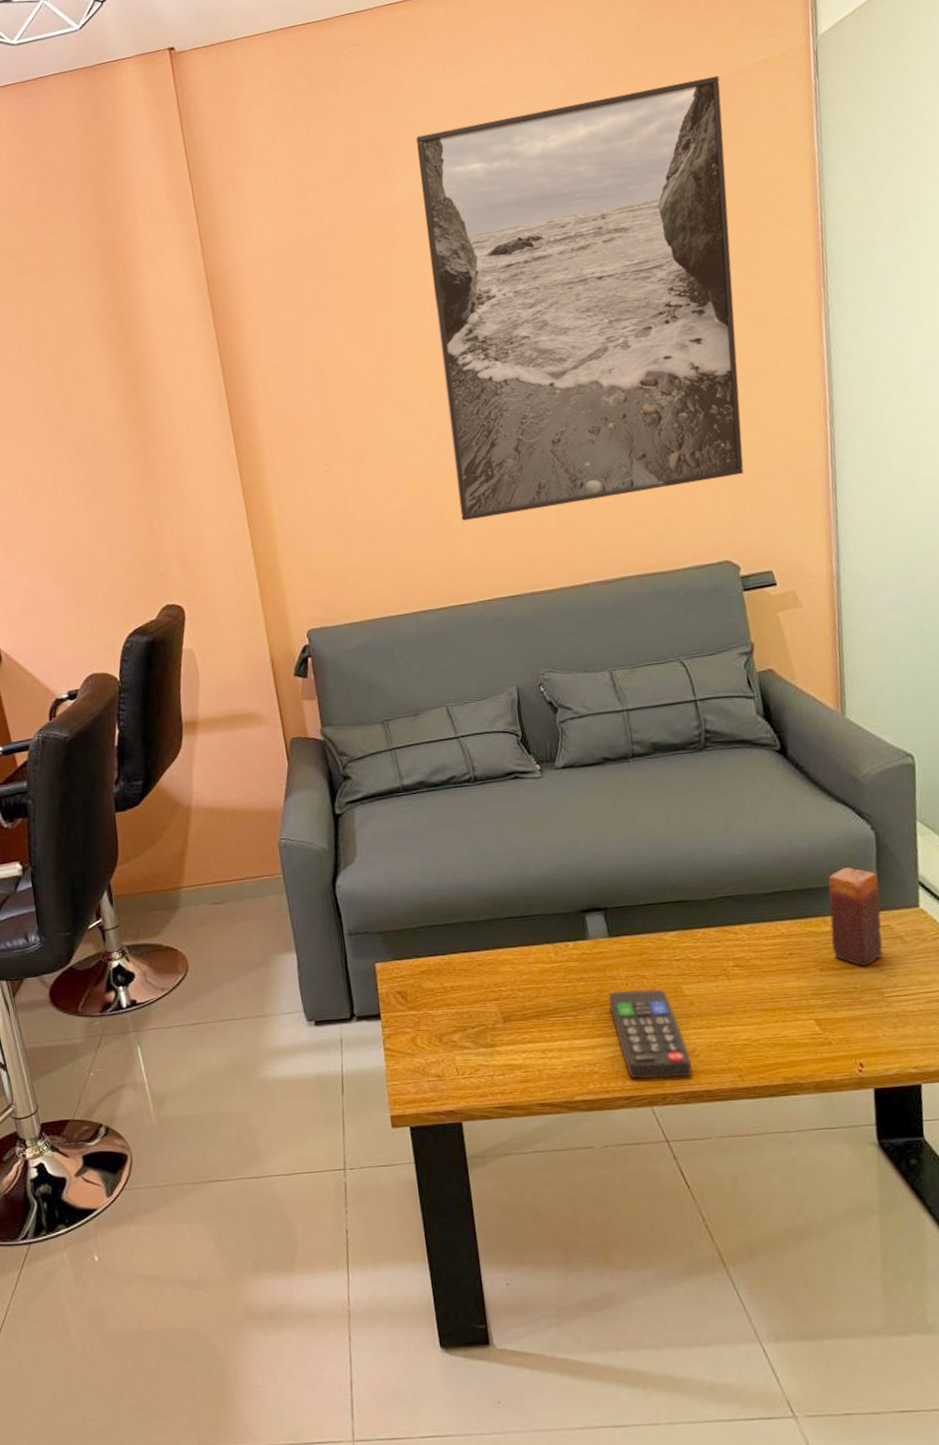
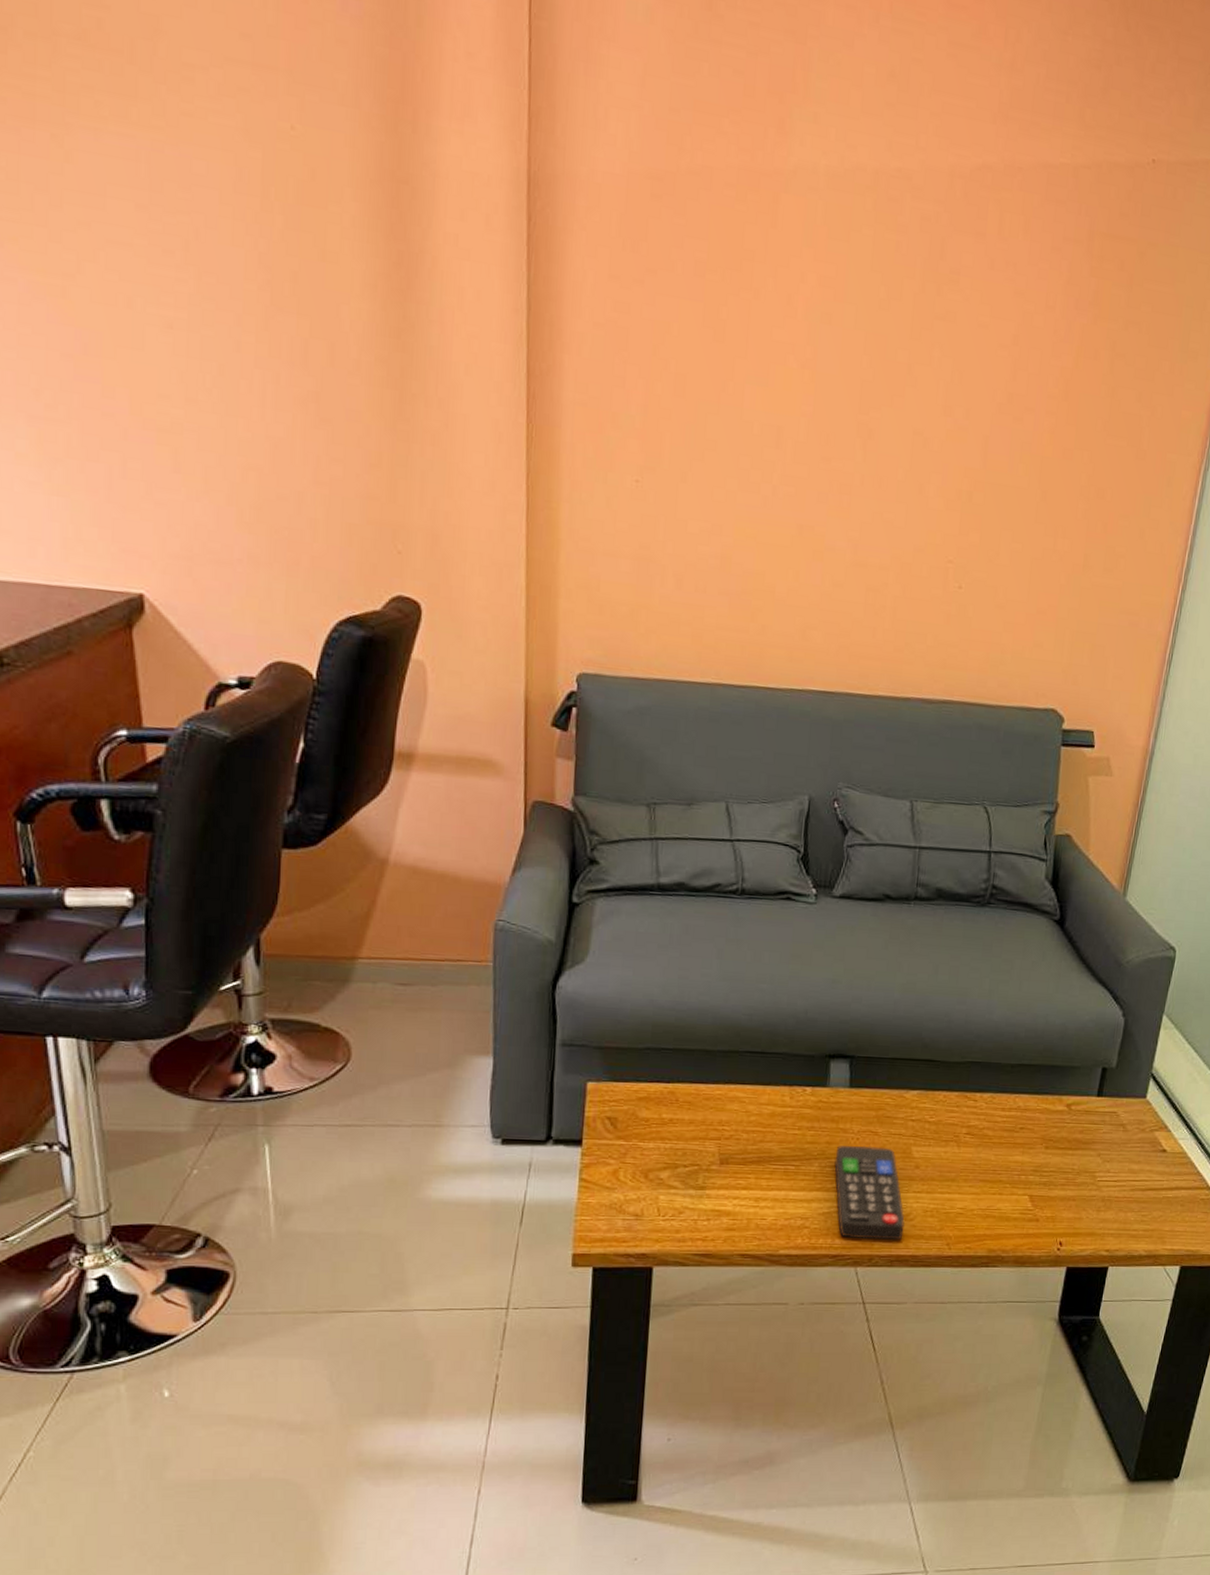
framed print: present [415,75,744,521] -> none [787,91,1166,620]
candle: present [828,867,883,967] -> none [1061,1050,1118,1150]

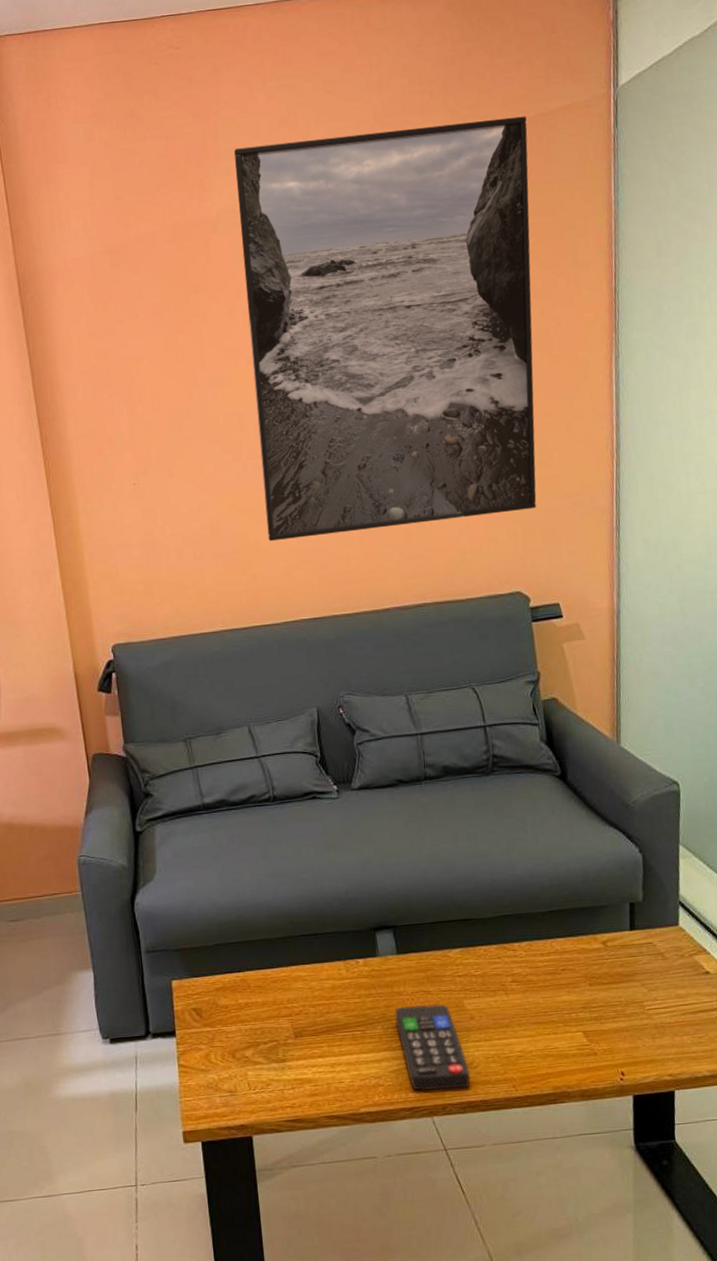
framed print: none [787,91,1166,620] -> present [233,116,537,542]

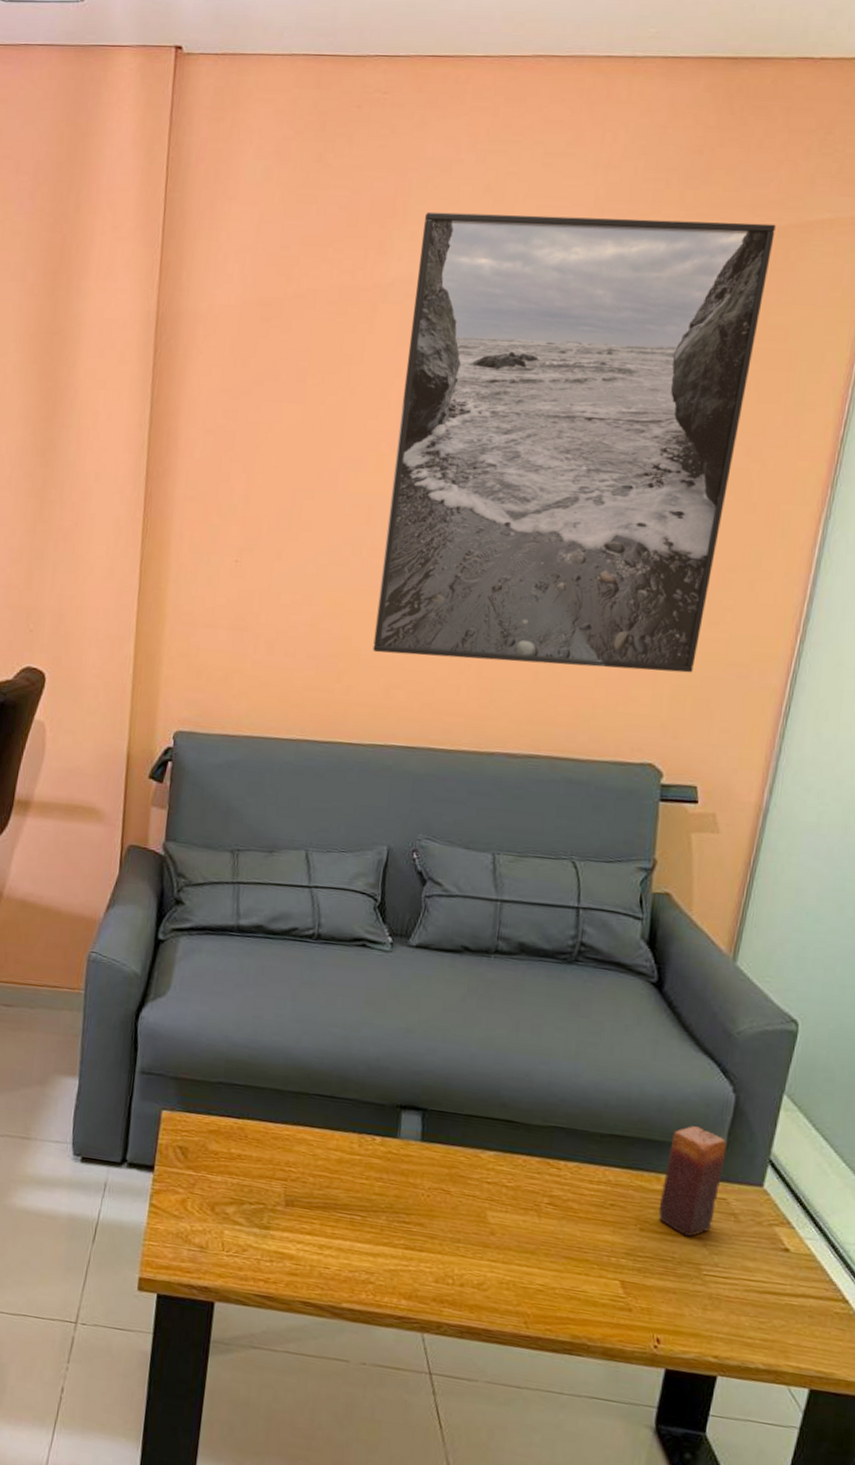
remote control: present [395,1004,471,1091] -> none [403,1201,478,1311]
candle: none [599,888,646,982] -> present [658,1126,727,1237]

